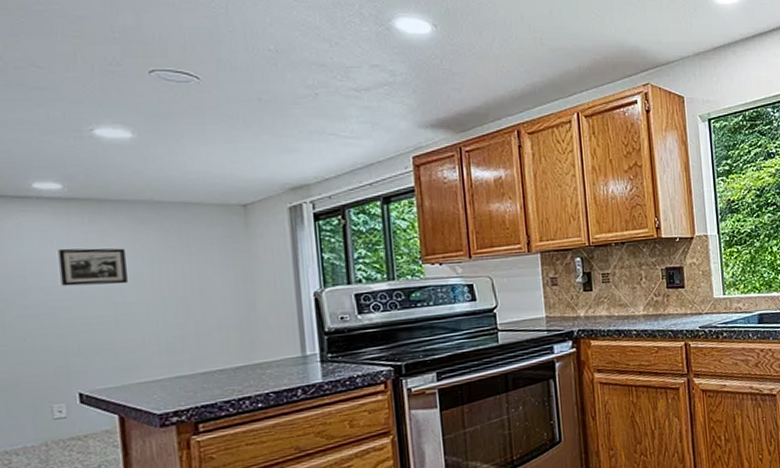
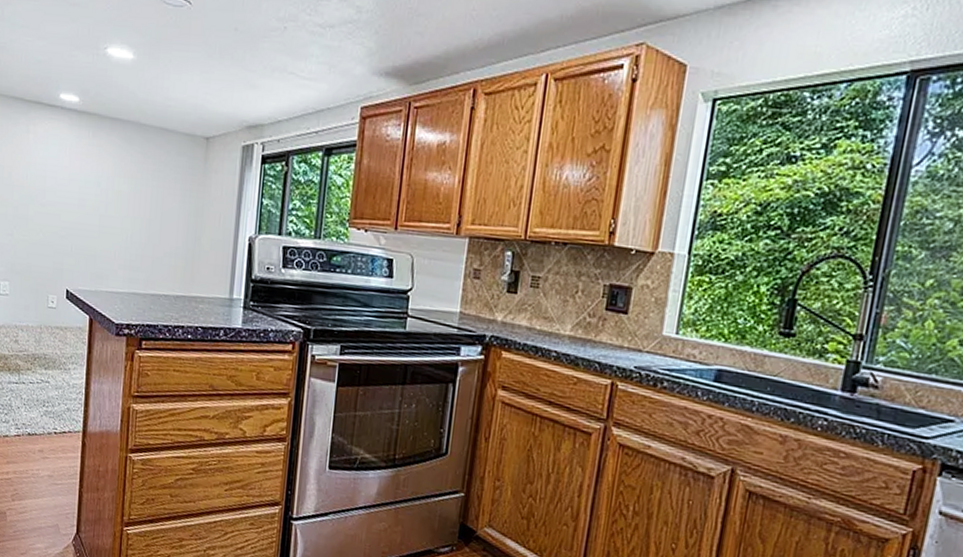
picture frame: present [58,248,129,287] -> none [67,157,114,198]

